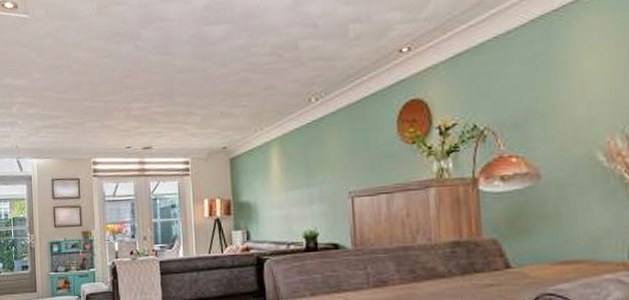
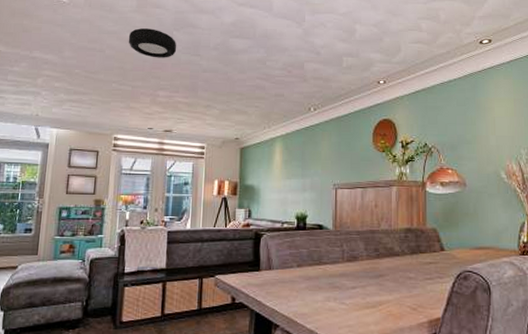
ceiling light: none [93,30,146,66] -> present [128,28,177,58]

